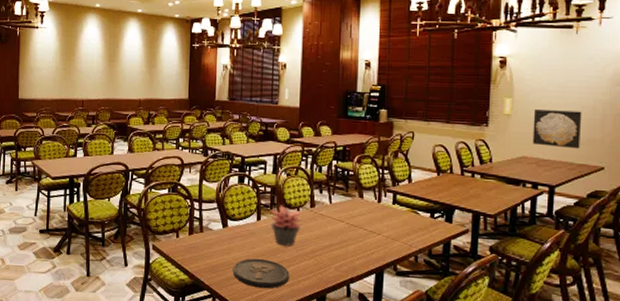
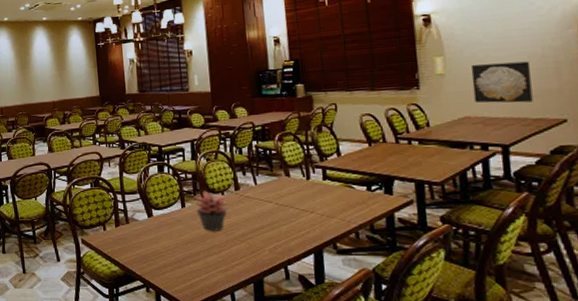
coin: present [232,258,290,289] -> none [162,246,223,276]

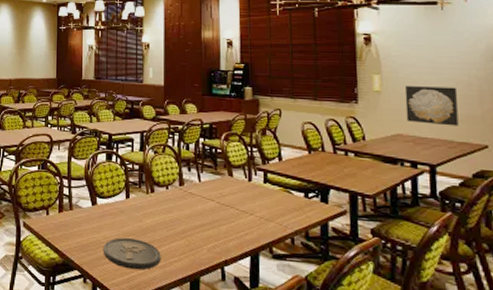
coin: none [162,246,223,276] -> present [103,238,161,270]
succulent plant: present [193,190,230,231] -> none [139,183,173,226]

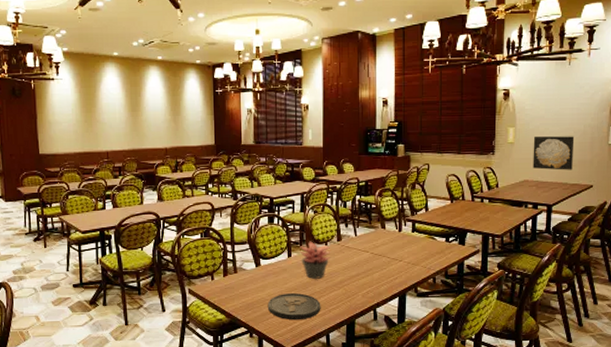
succulent plant: none [139,183,173,226] -> present [300,241,331,279]

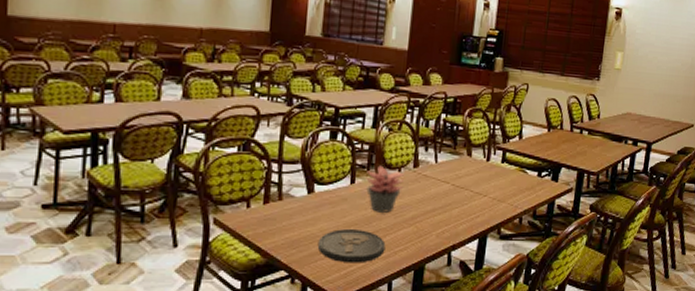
wall art: present [533,136,575,170] -> none [637,65,682,106]

